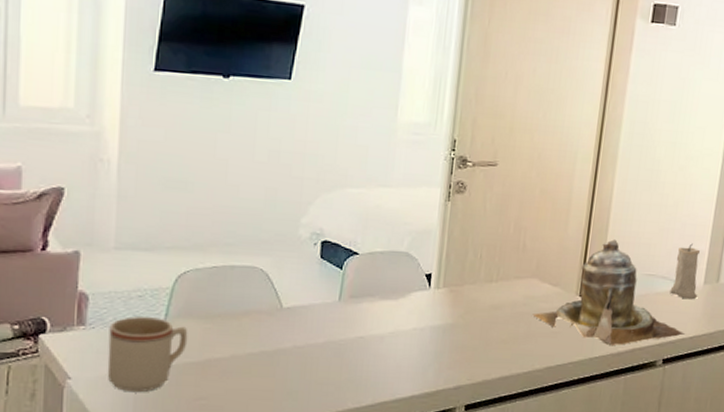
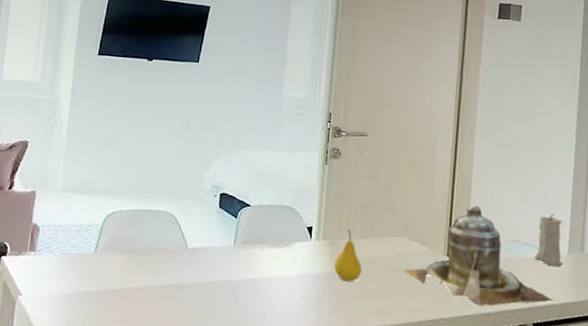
mug: present [107,316,188,393] -> none [48,247,113,312]
fruit: none [456,273,487,332] -> present [334,229,362,282]

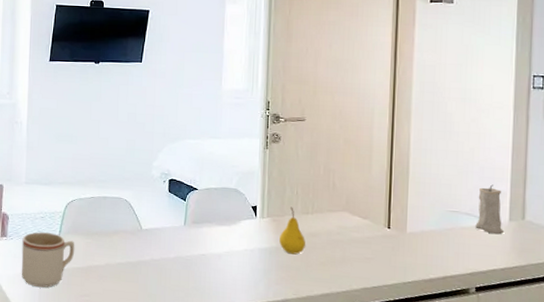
mug: none [48,247,113,312] -> present [21,232,75,288]
teapot: present [404,205,553,307] -> none [346,180,495,273]

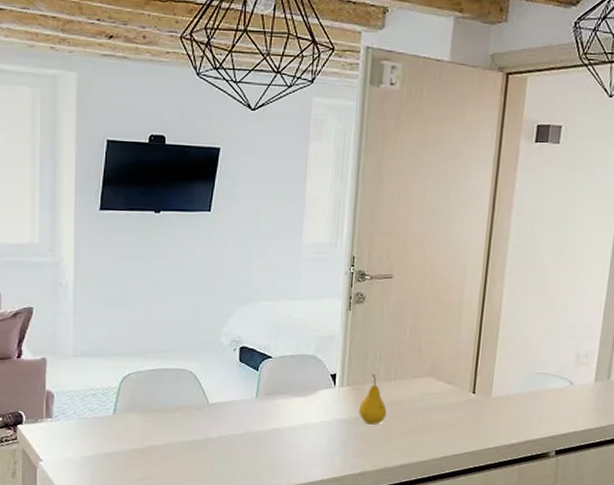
mug: present [21,232,75,288] -> none [70,411,133,473]
candle: present [475,184,505,235] -> none [561,343,590,396]

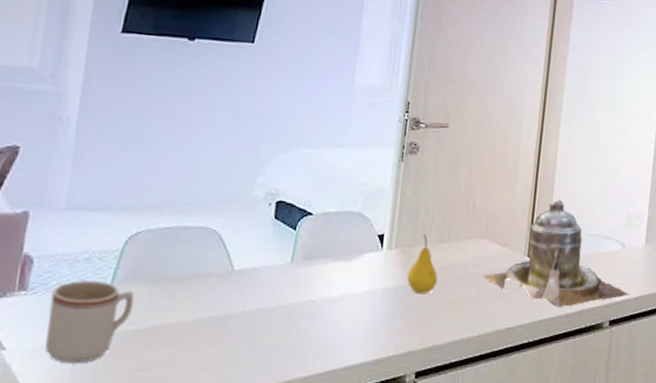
mug: none [70,411,133,473] -> present [44,281,135,364]
teapot: none [429,341,577,439] -> present [482,200,629,308]

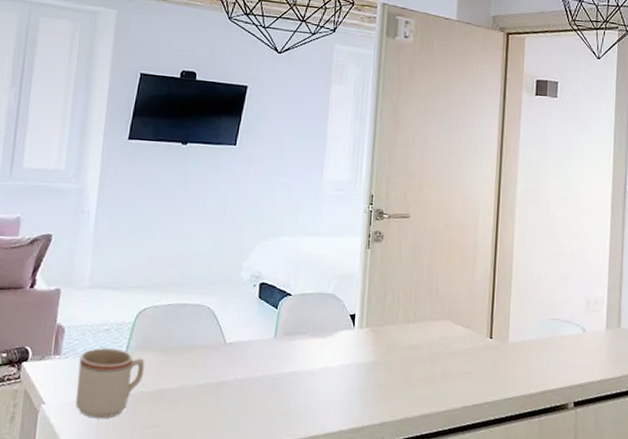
fruit: present [407,234,438,294] -> none [378,315,406,370]
teapot: present [482,200,629,308] -> none [448,285,593,388]

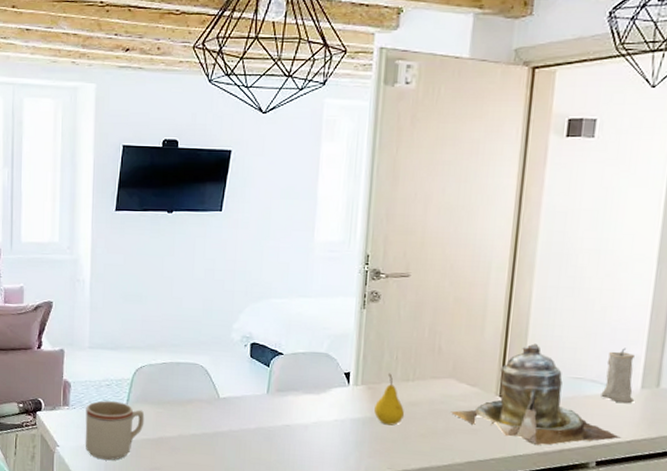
fruit: none [378,315,406,370] -> present [374,373,405,426]
teapot: none [448,285,593,388] -> present [451,343,621,446]
candle: none [574,290,602,344] -> present [601,348,635,404]

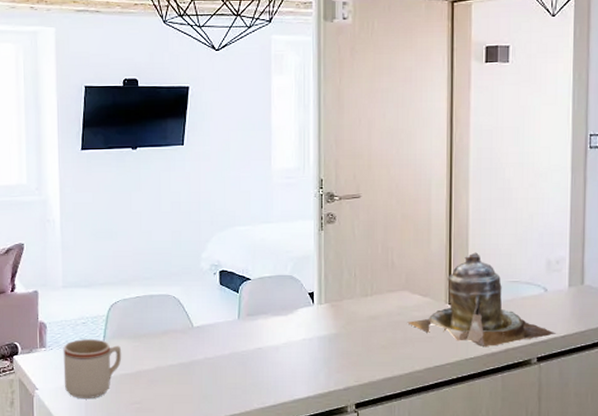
fruit: present [374,373,405,426] -> none [339,290,367,340]
candle: present [601,348,635,404] -> none [536,251,564,302]

